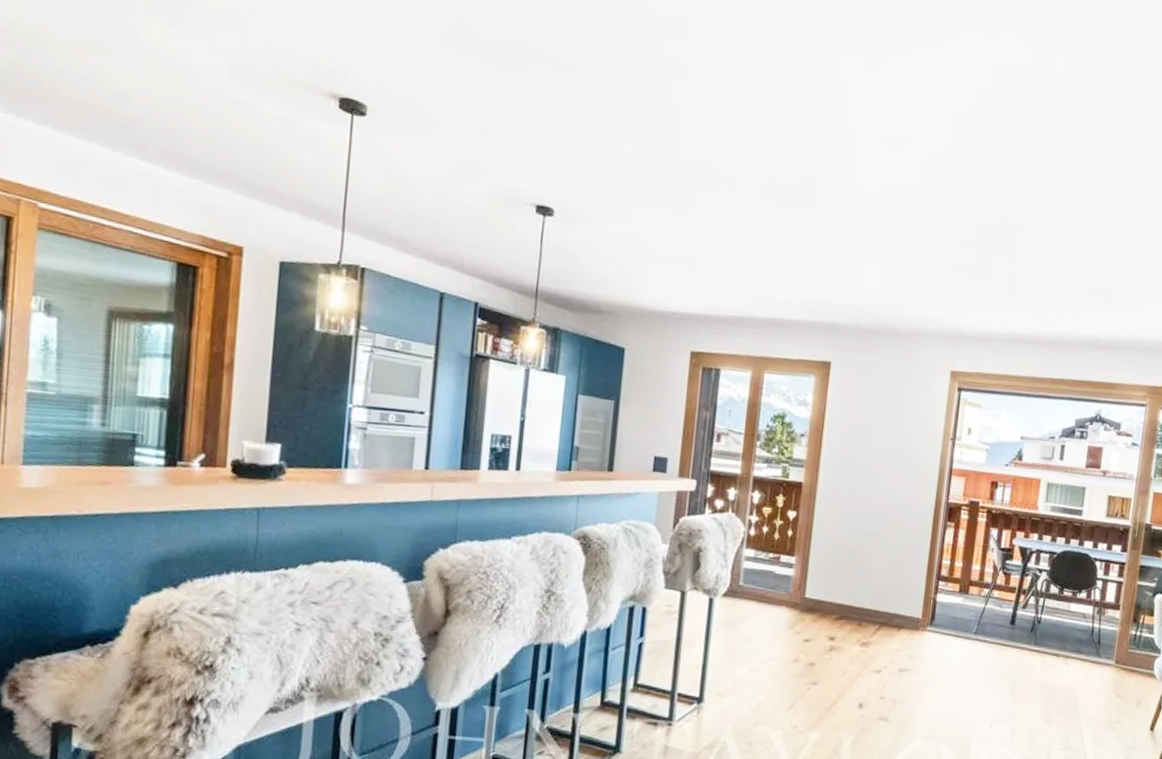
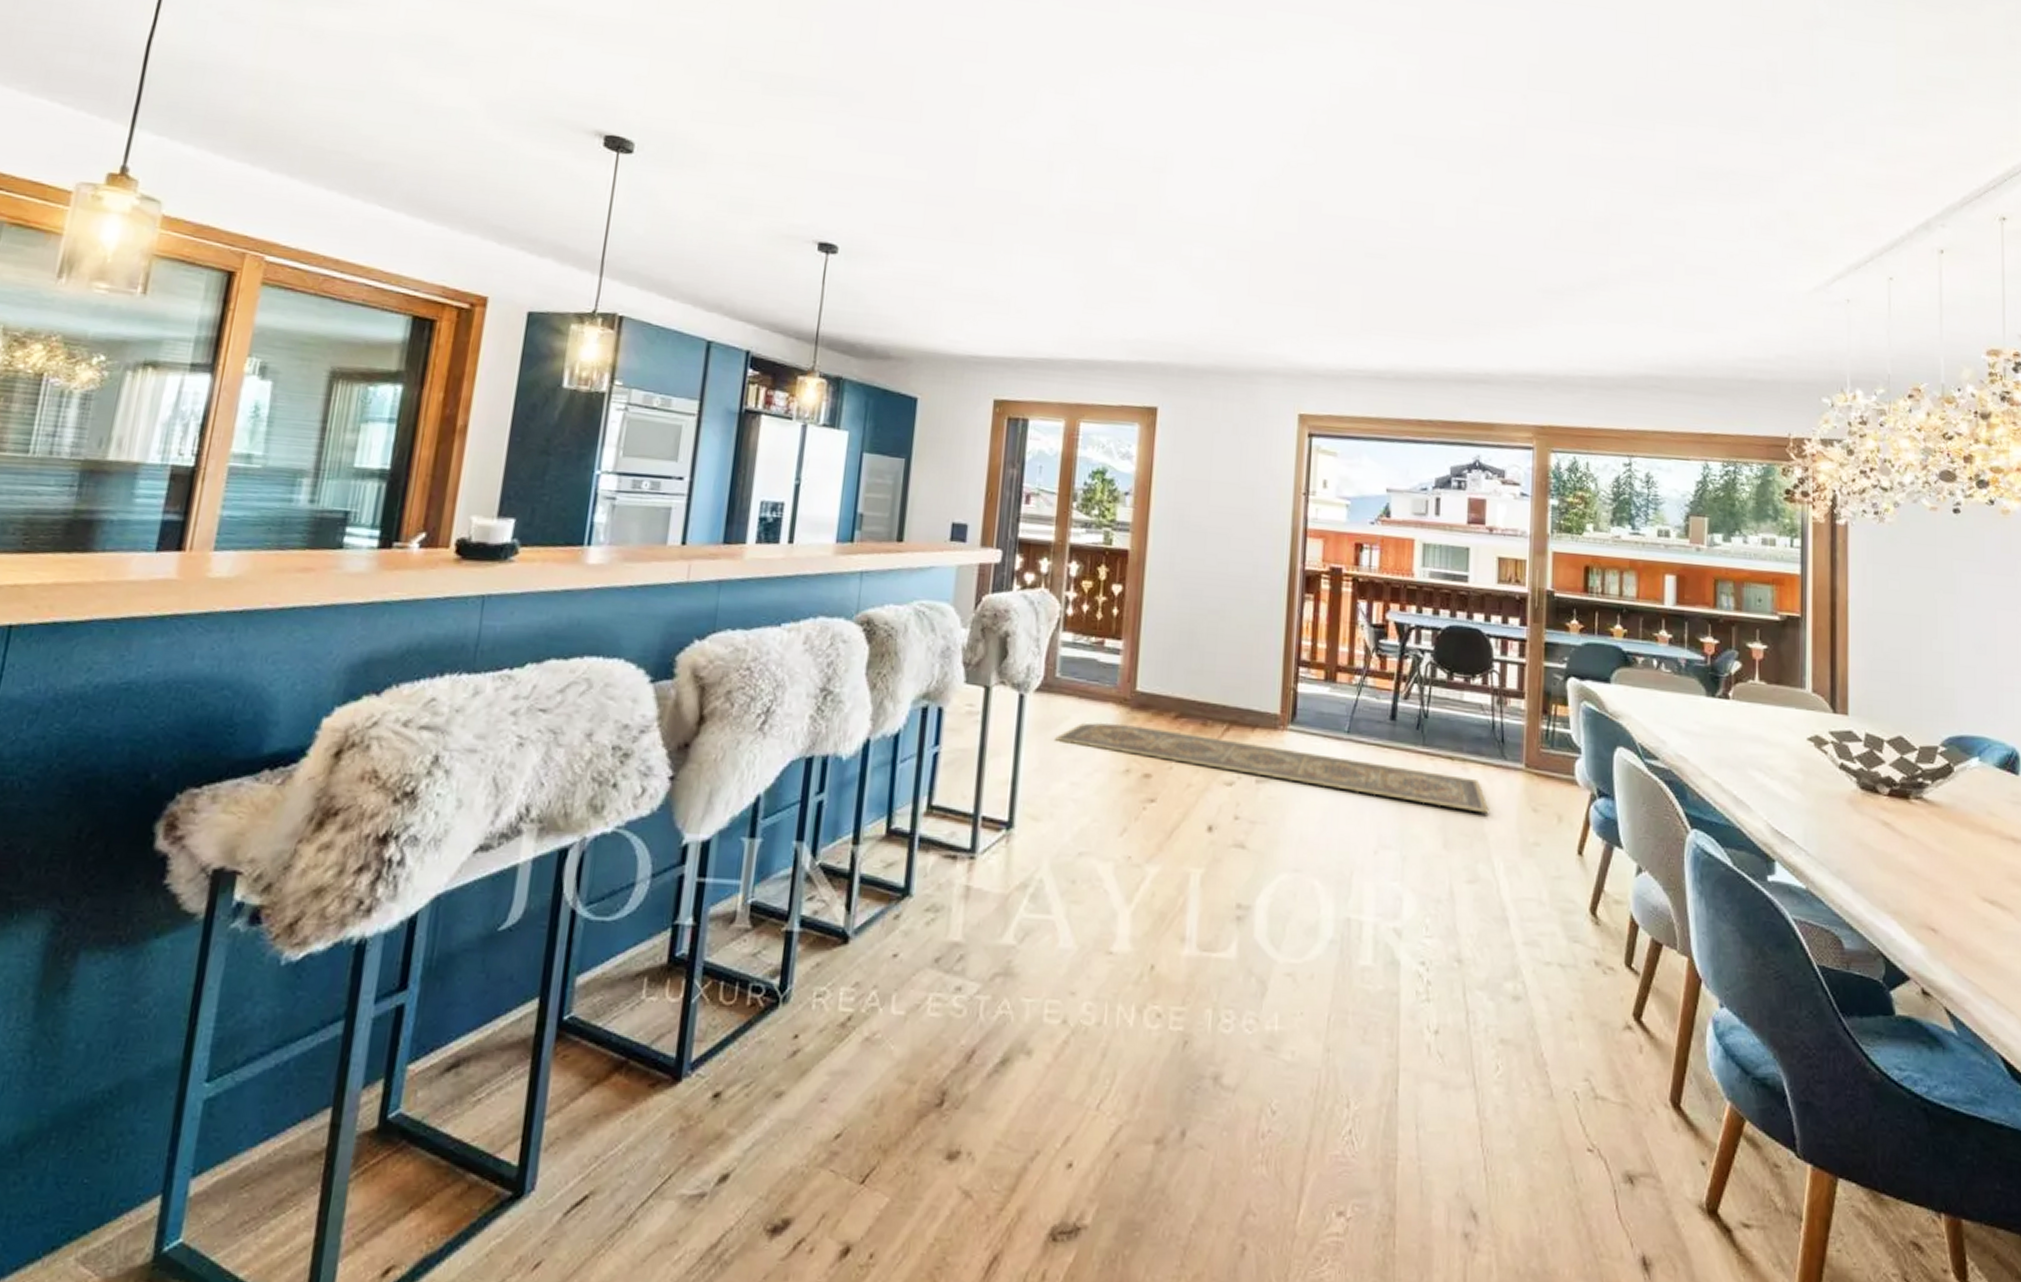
rug: none [738,621,1084,698] -> present [1055,722,1489,814]

